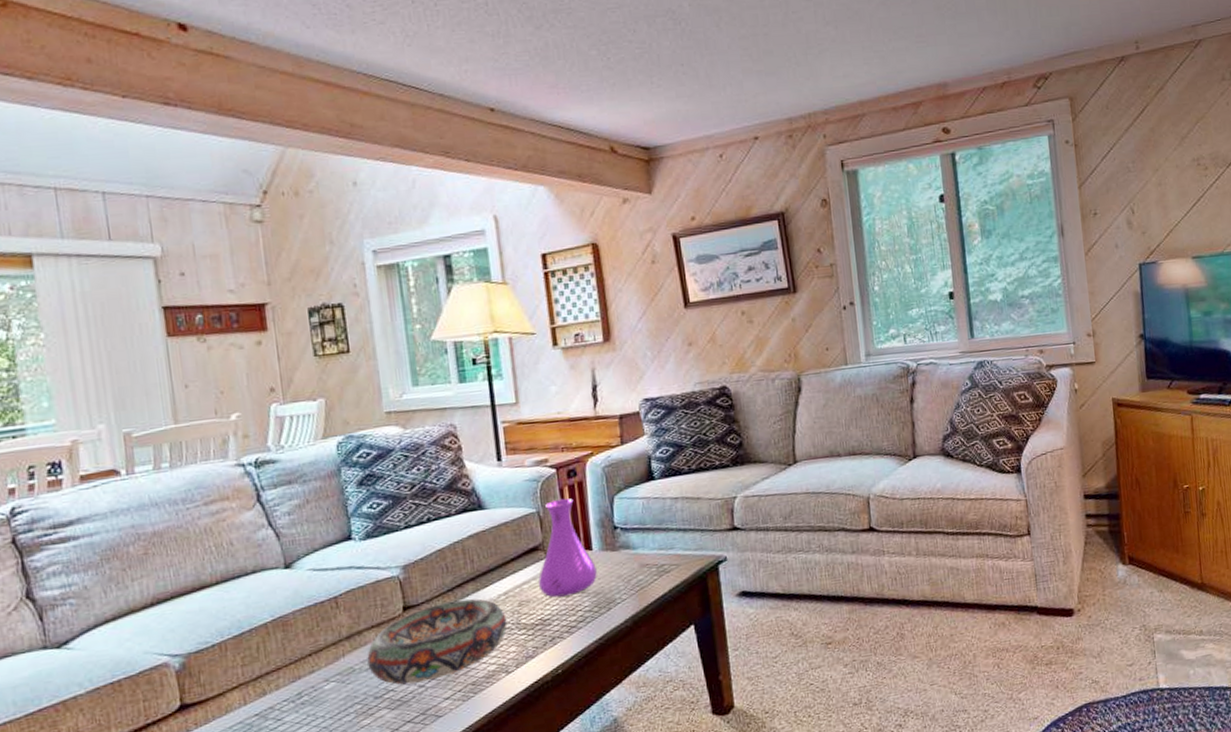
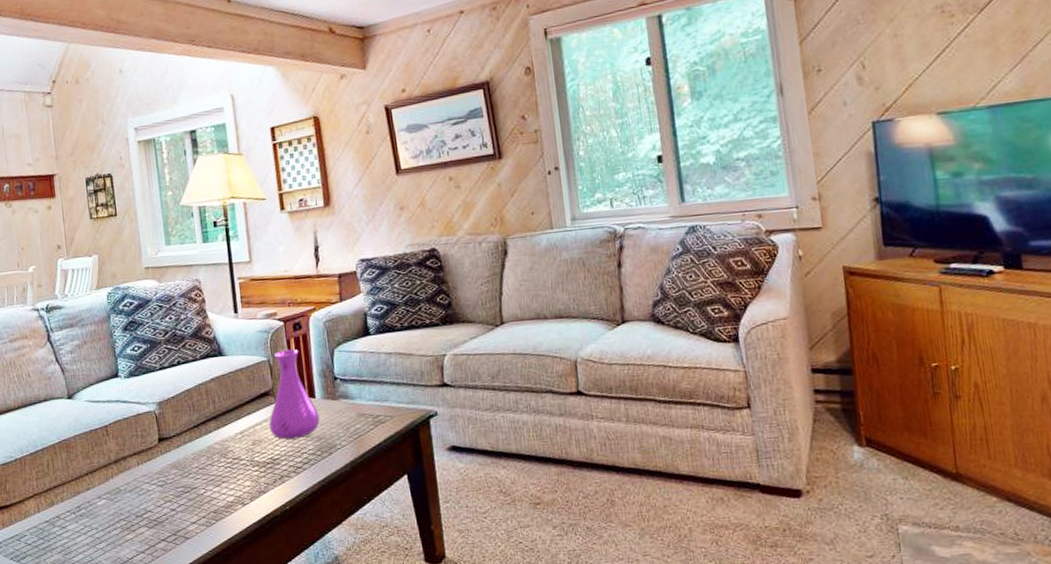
decorative bowl: present [367,598,508,685] -> none [130,435,243,507]

